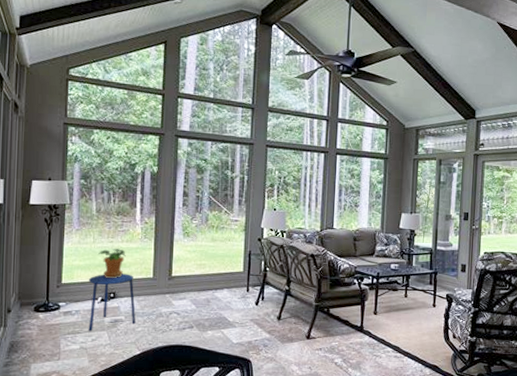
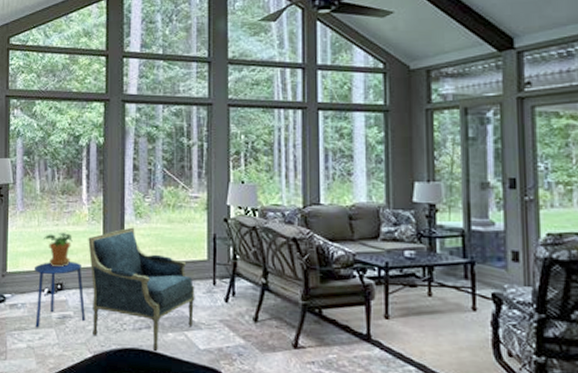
armchair: none [140,244,232,346] -> present [88,227,195,351]

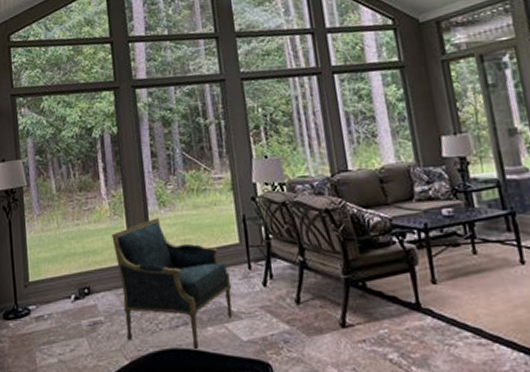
side table: present [33,261,86,328] -> none [57,262,119,340]
potted plant: present [44,233,73,268] -> none [65,232,96,271]

